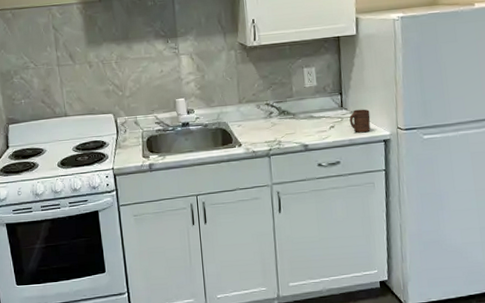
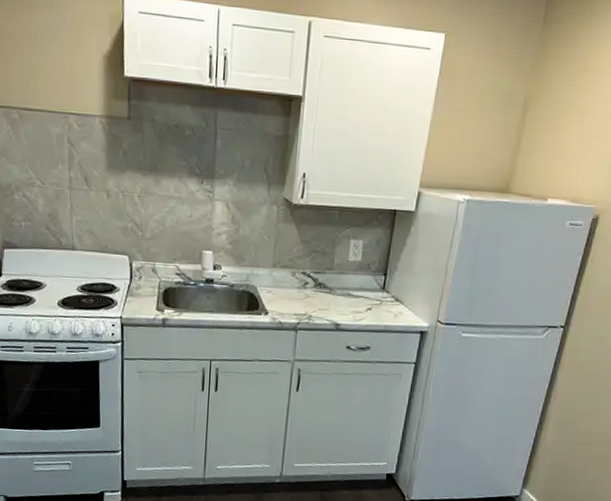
cup: present [349,109,371,133] -> none [389,294,412,321]

